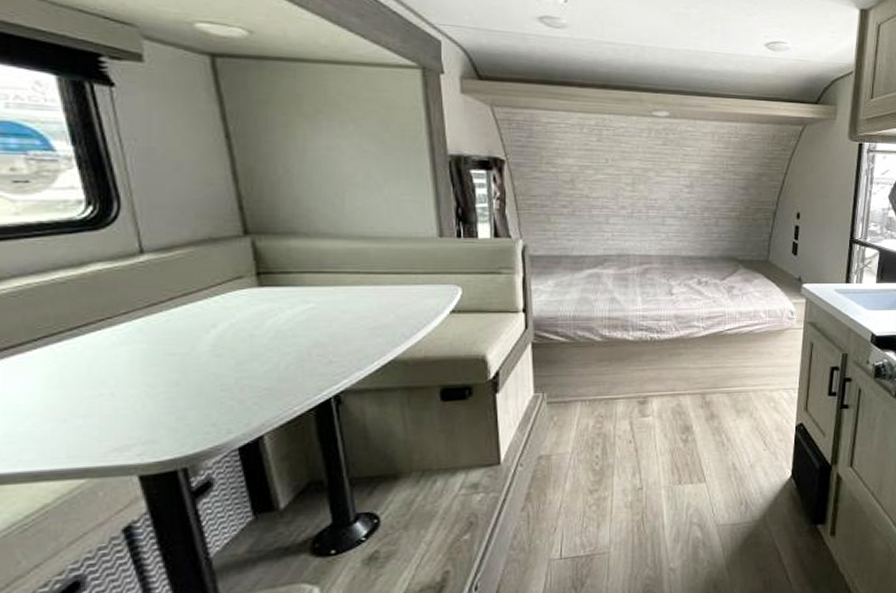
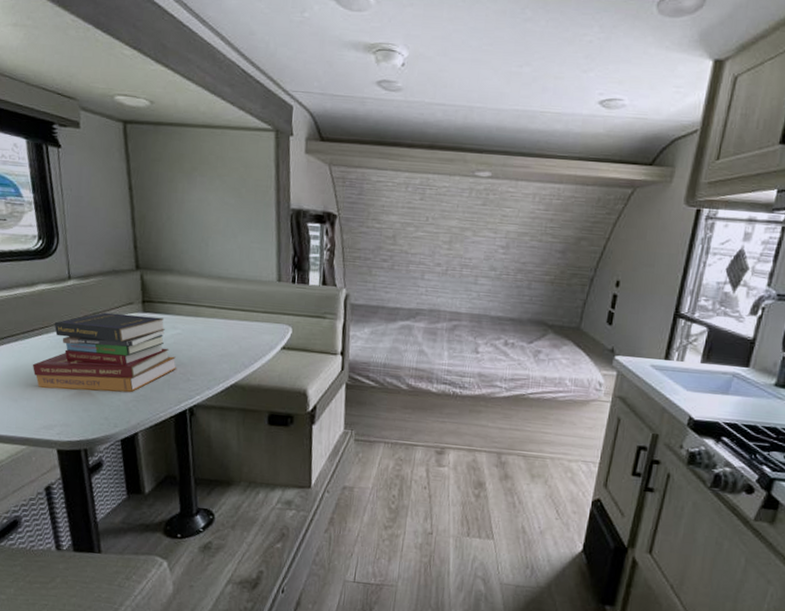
books: none [88,291,314,398] -> present [32,312,177,392]

